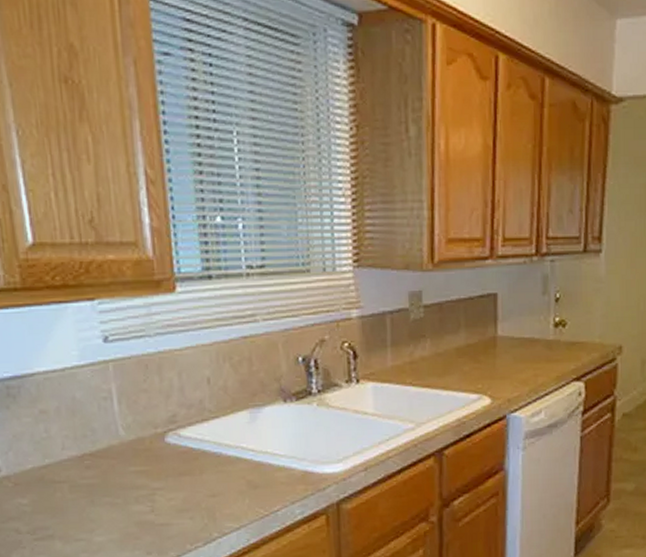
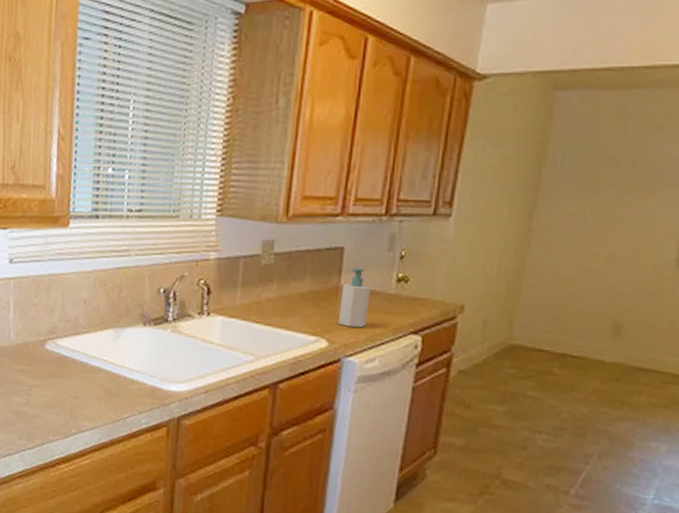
soap bottle: none [499,314,529,380] -> present [338,267,370,328]

